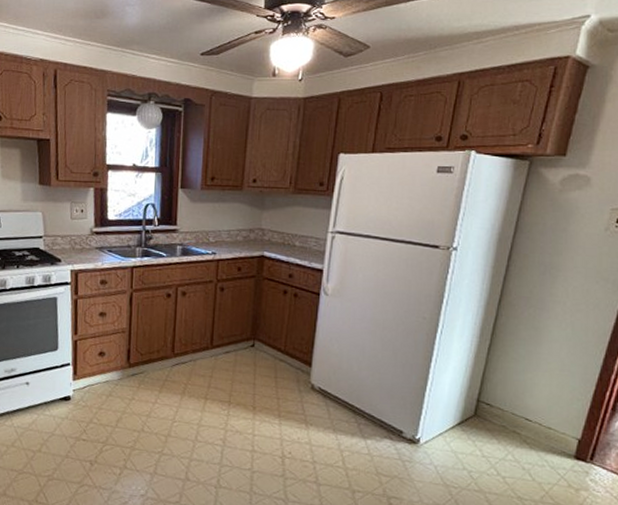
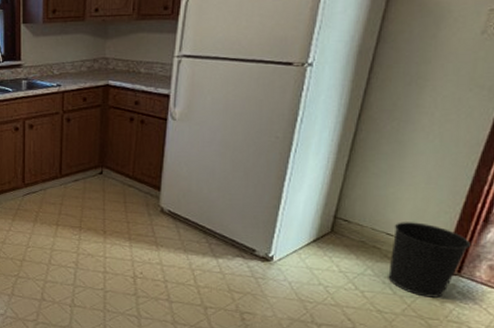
wastebasket: none [527,407,602,485] -> present [388,222,472,298]

